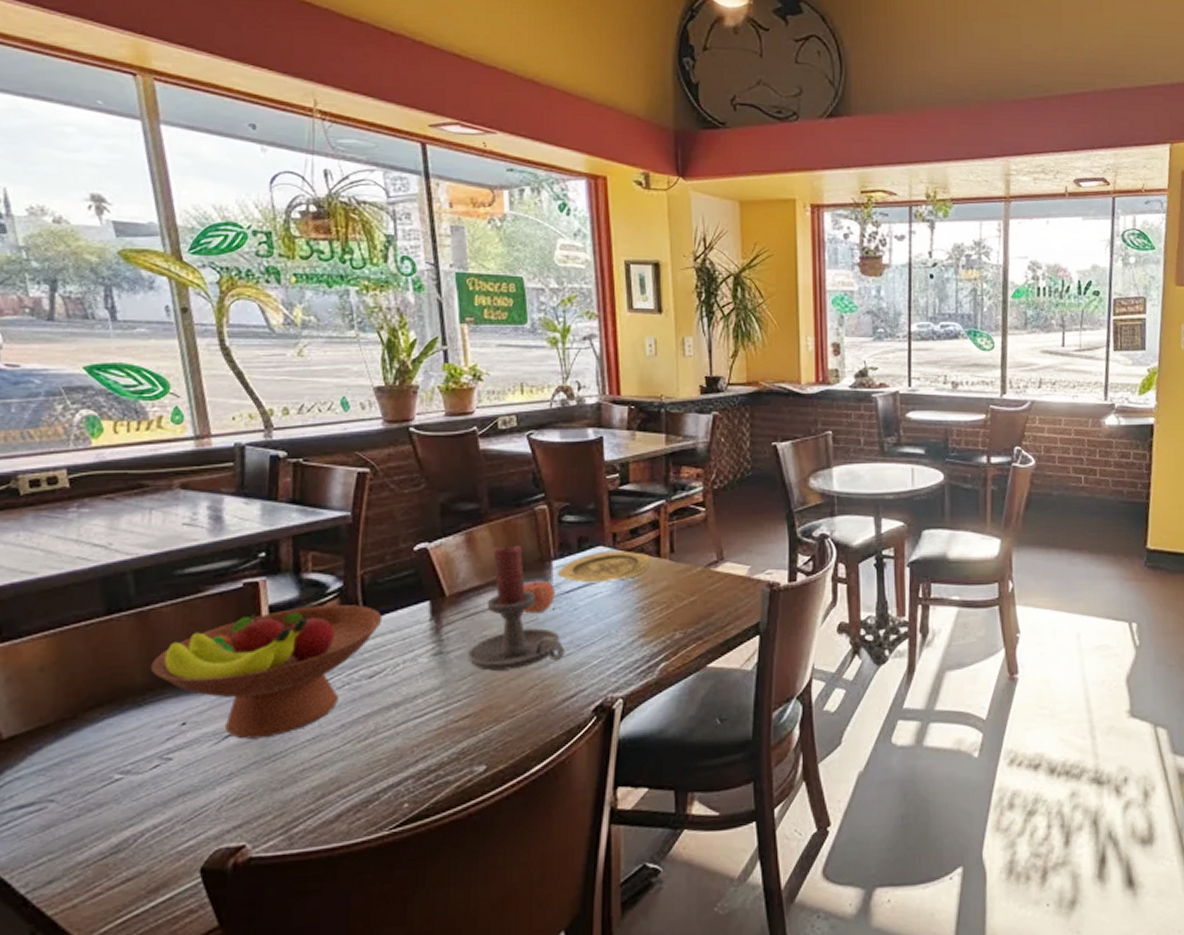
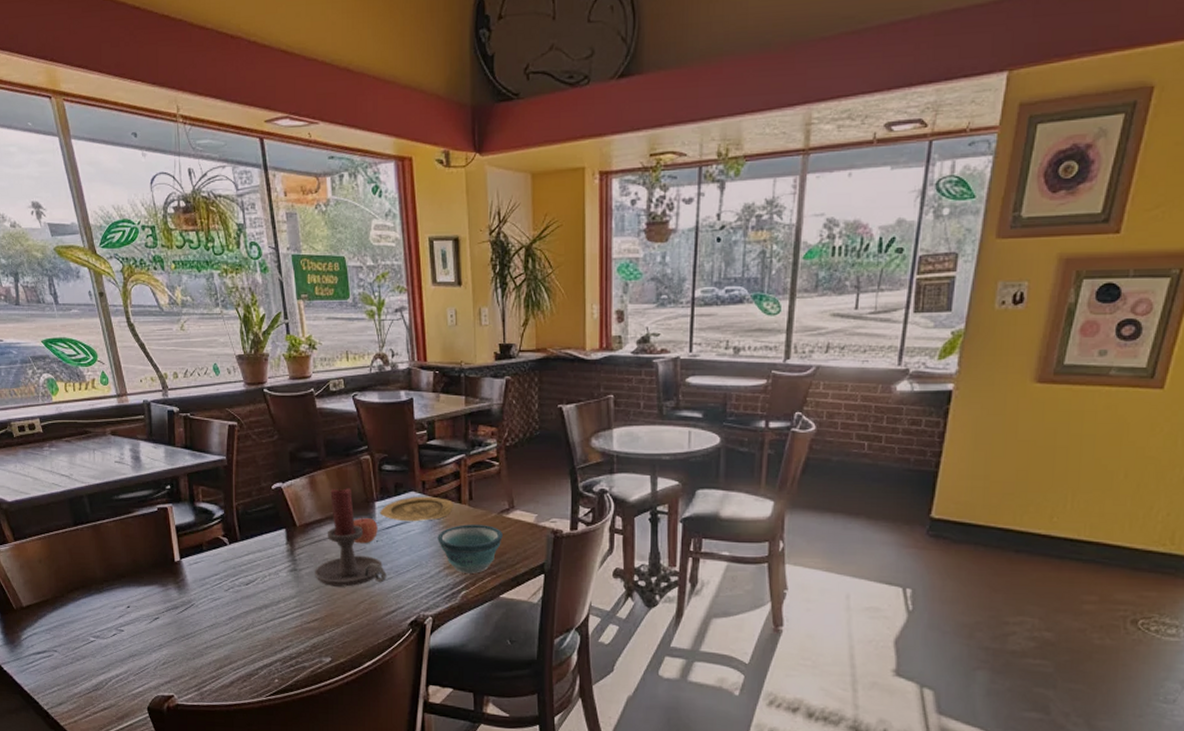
fruit bowl: present [150,605,383,740] -> none [104,528,253,622]
bowl: none [631,581,710,641] -> present [437,524,503,574]

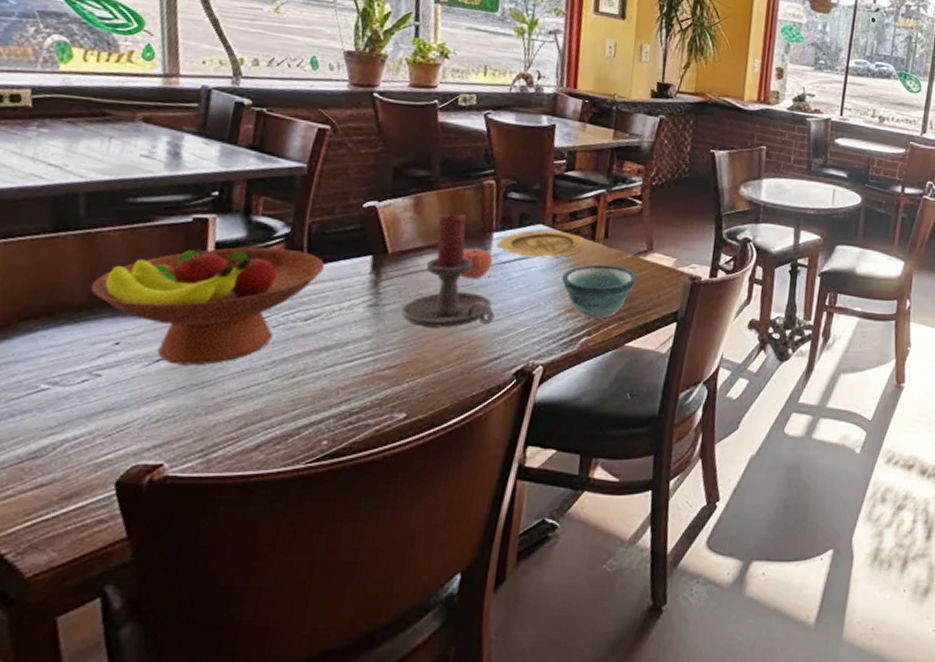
fruit bowl: none [104,528,253,622] -> present [90,247,325,366]

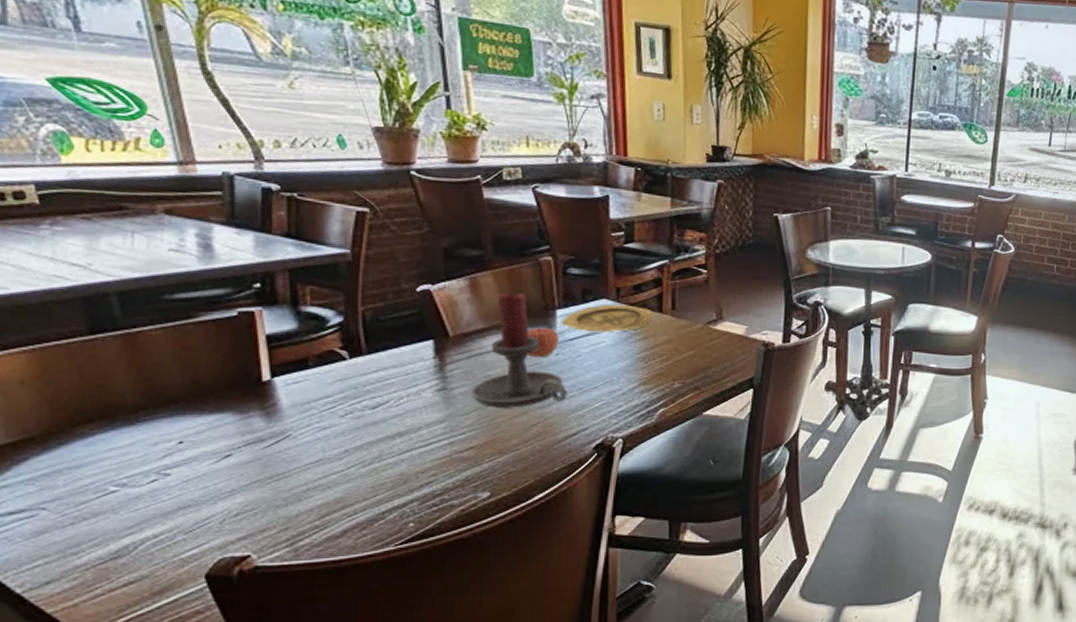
fruit bowl: present [90,247,325,366] -> none [141,338,385,459]
bowl: present [562,264,637,319] -> none [632,336,709,389]

